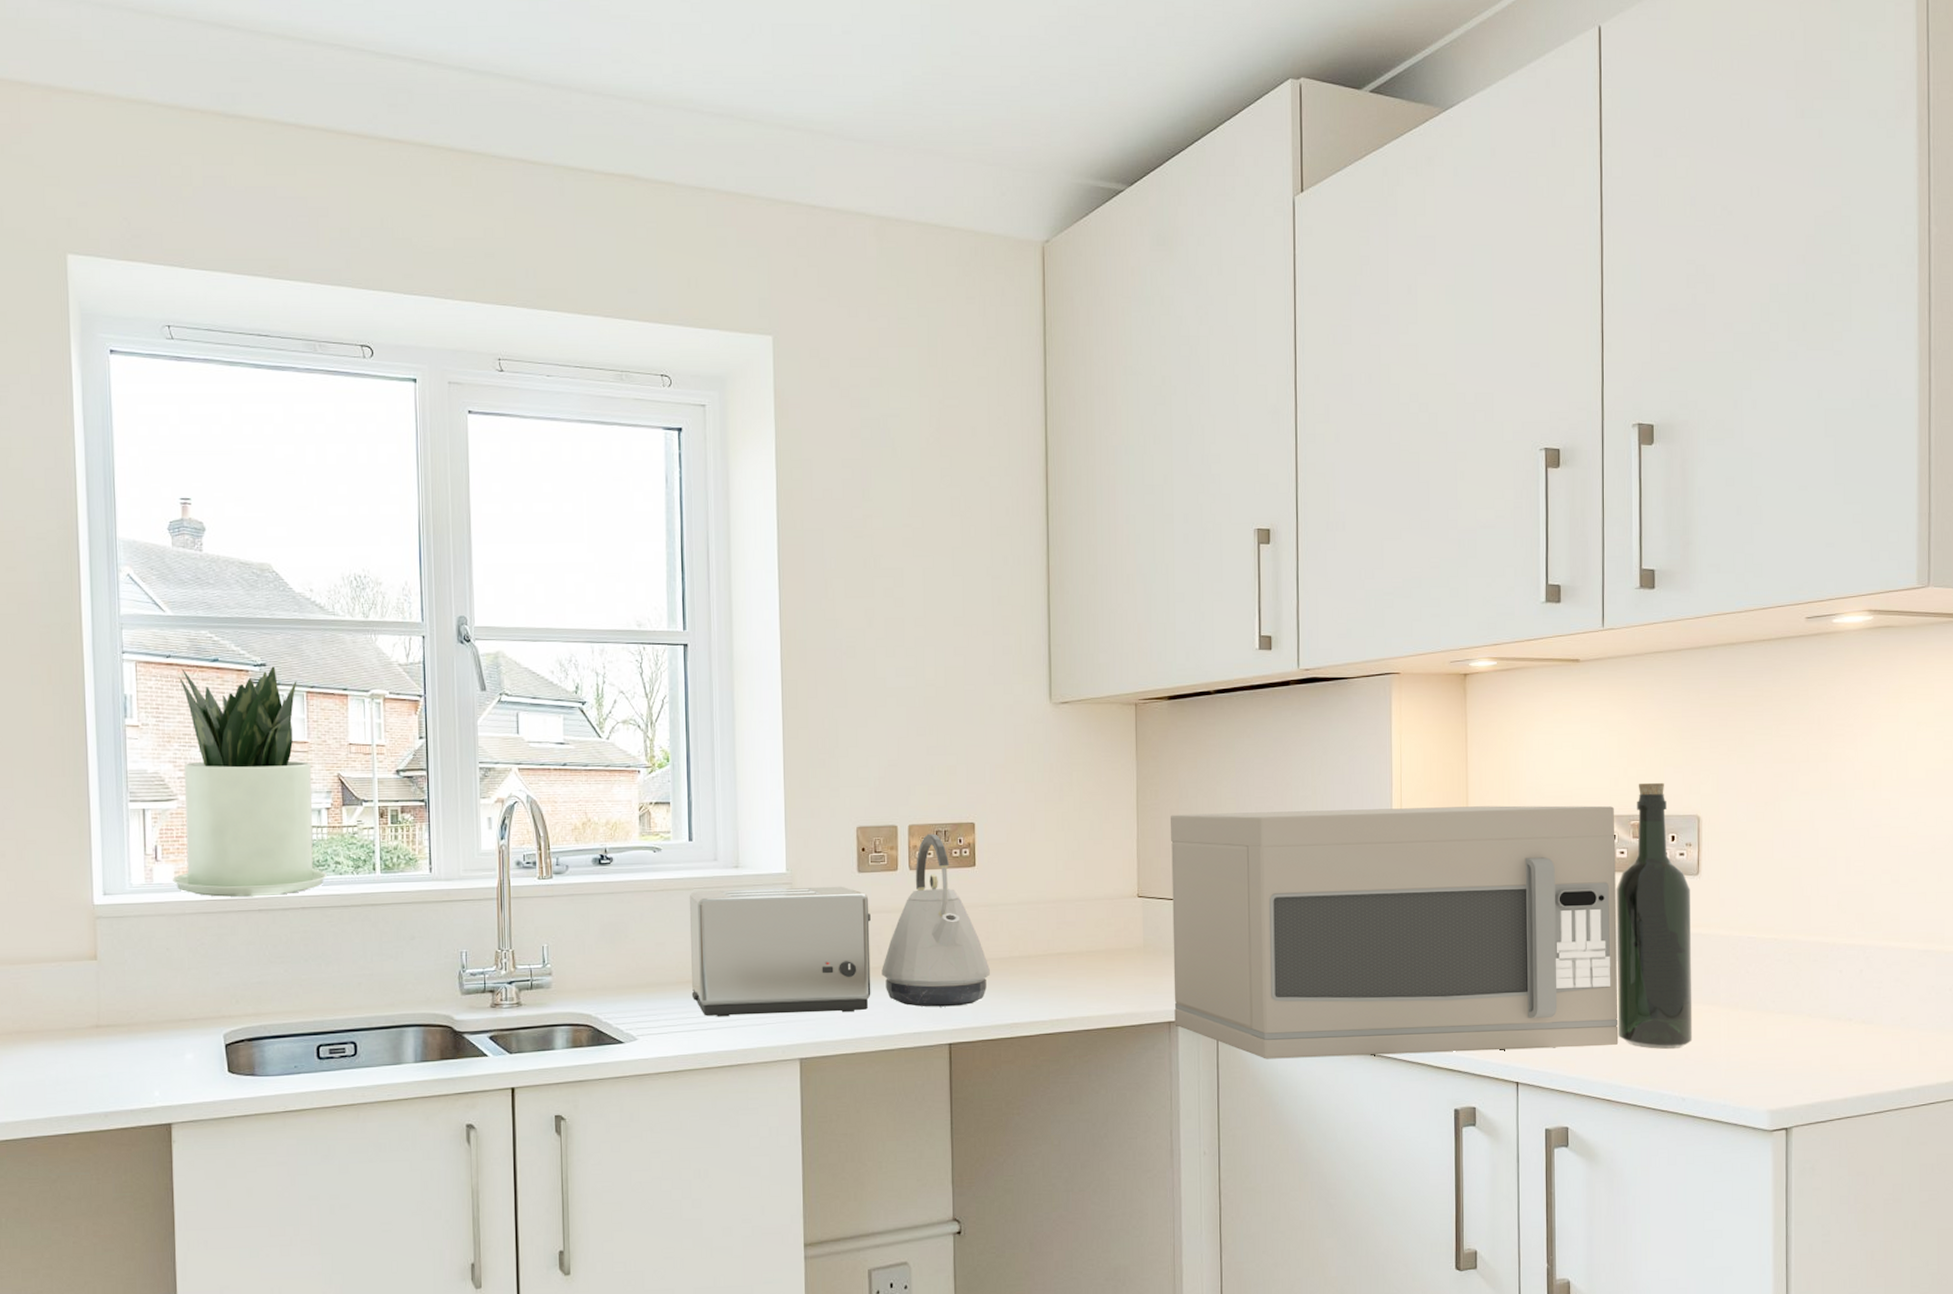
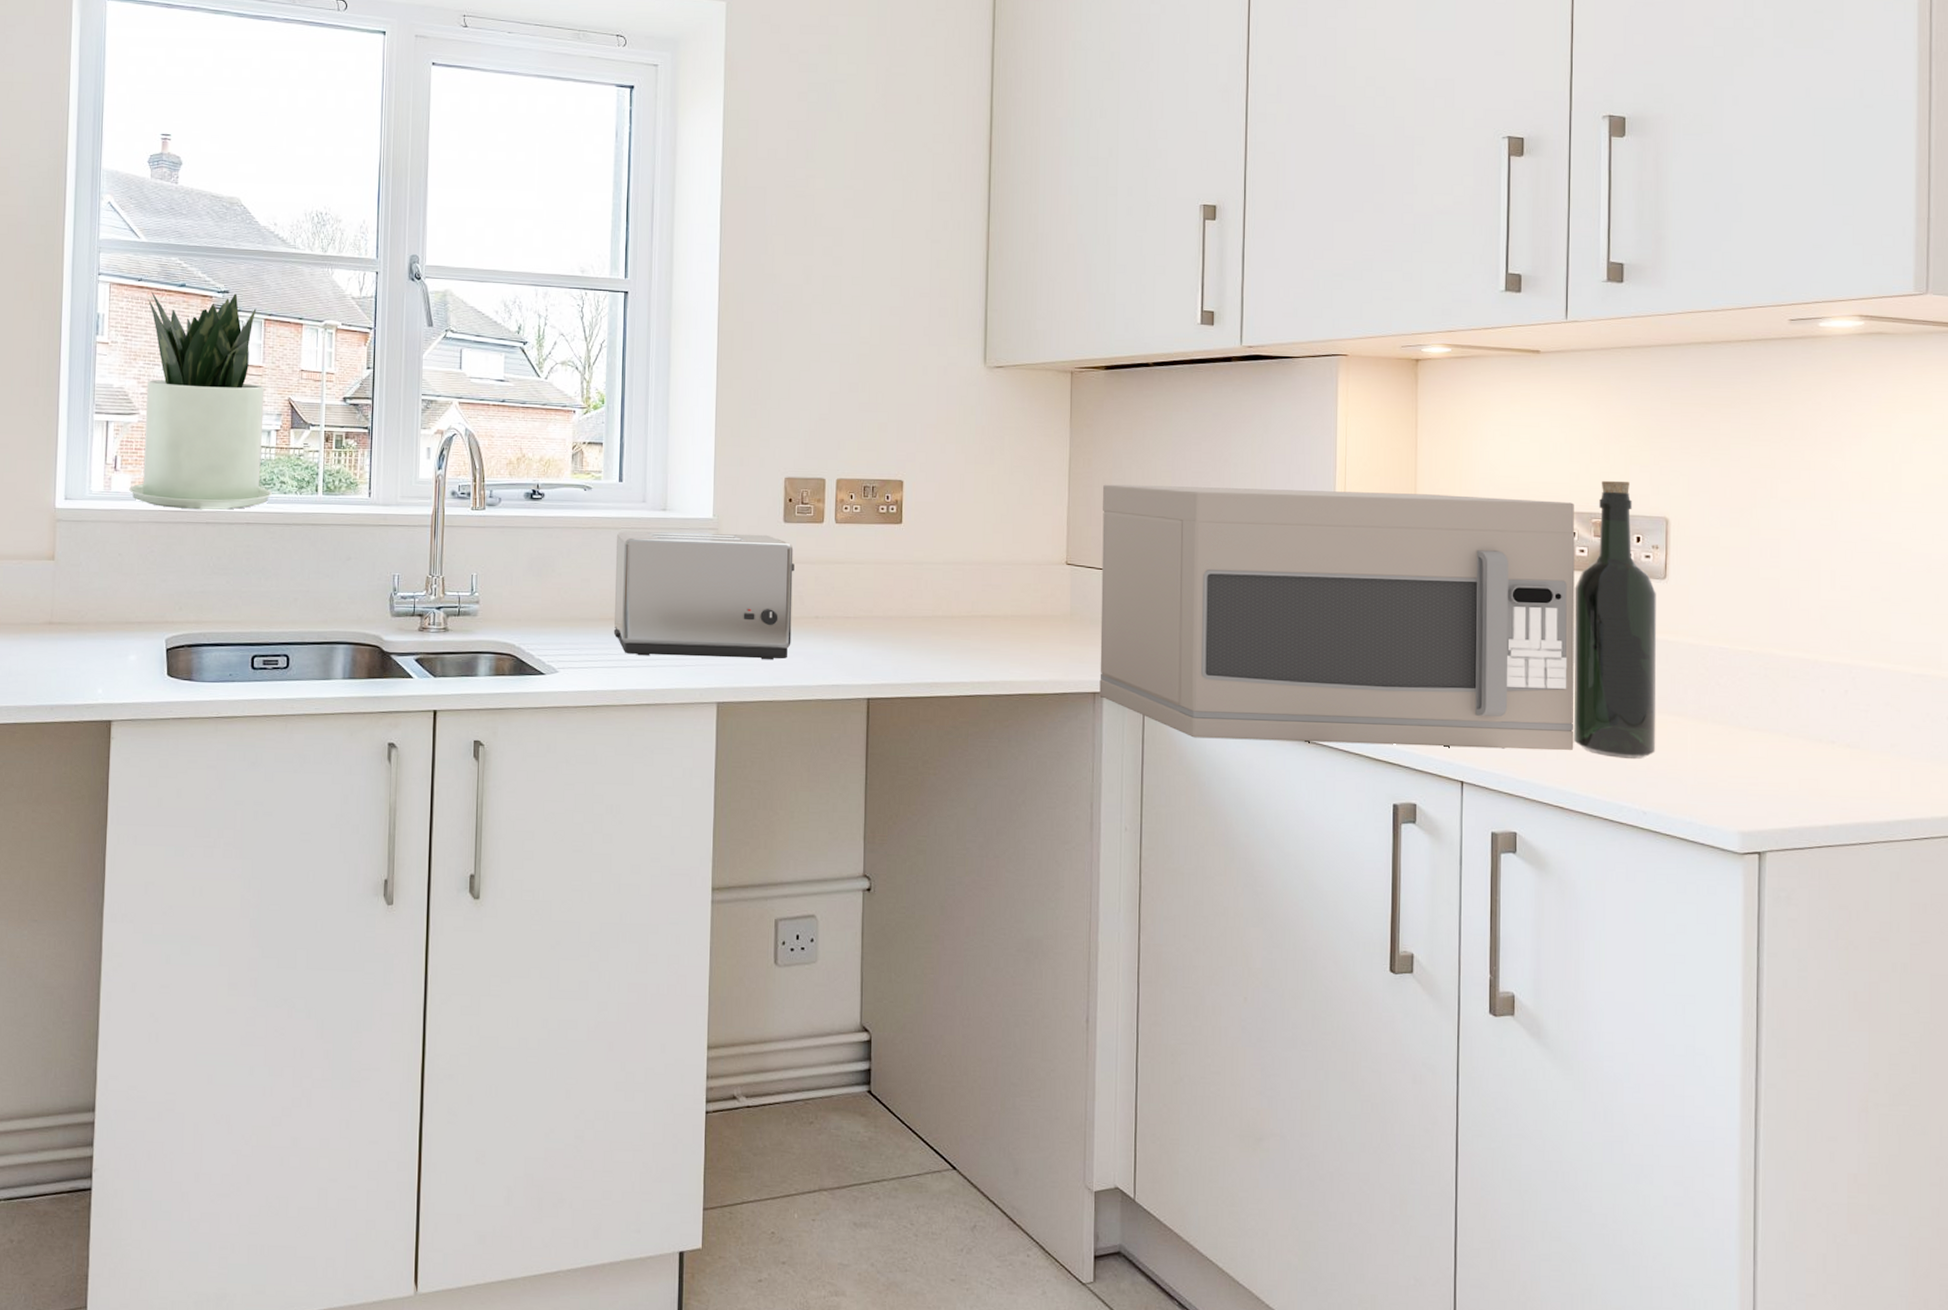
kettle: present [882,833,990,1007] -> none [803,488,912,662]

